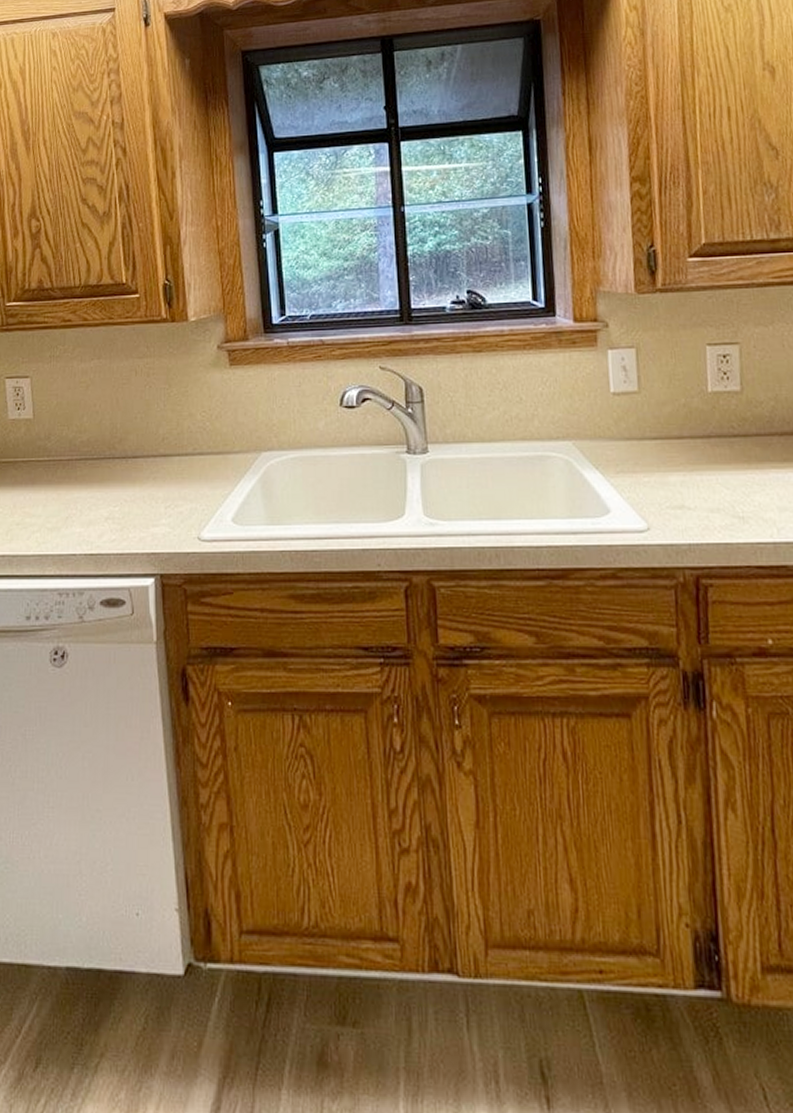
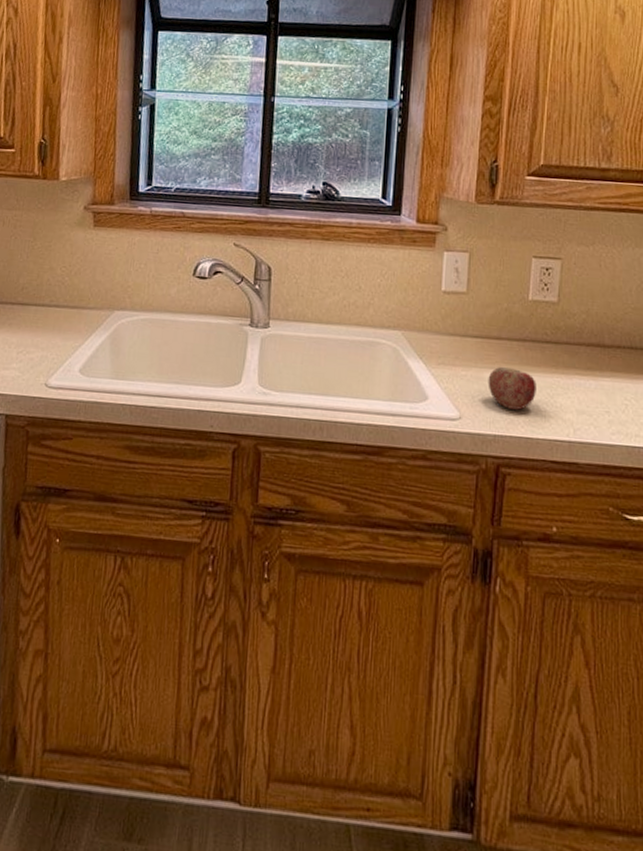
apple: none [673,467,730,514] -> present [488,366,536,410]

